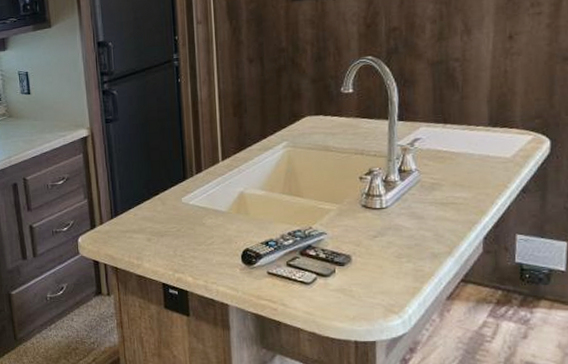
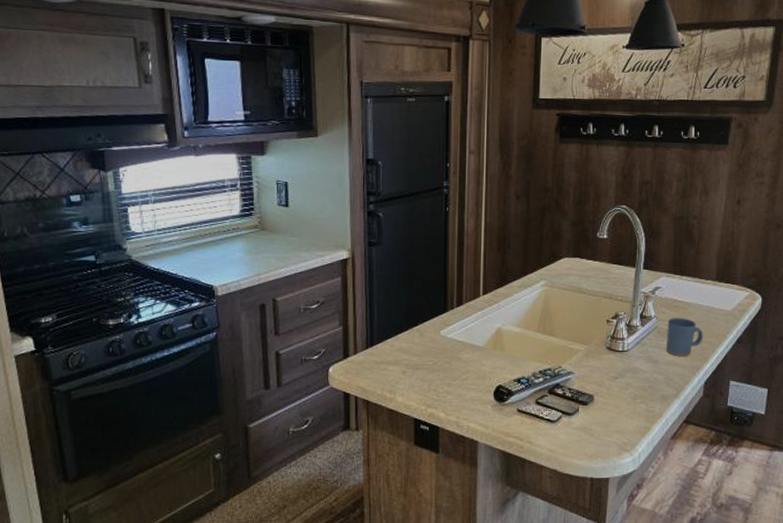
mug: none [432,169,478,211] -> present [667,318,704,356]

